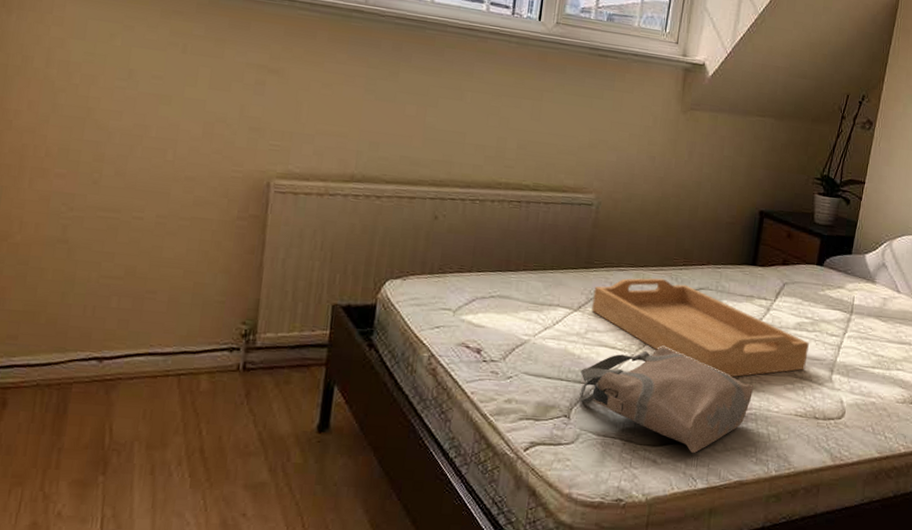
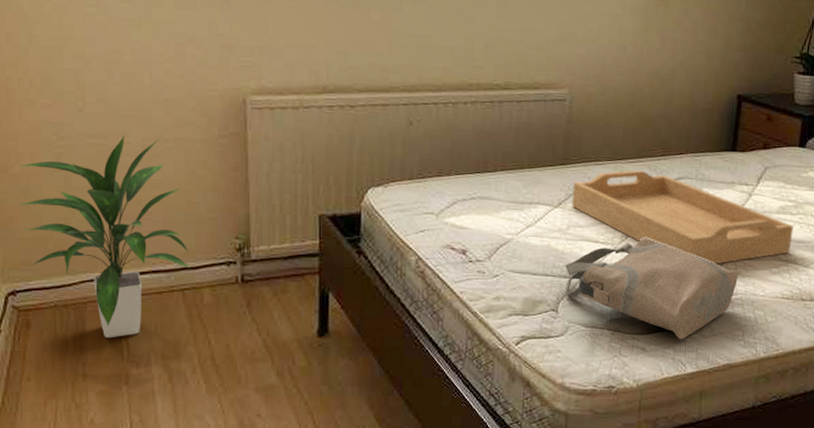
indoor plant: none [14,211,191,423] -> present [19,135,190,338]

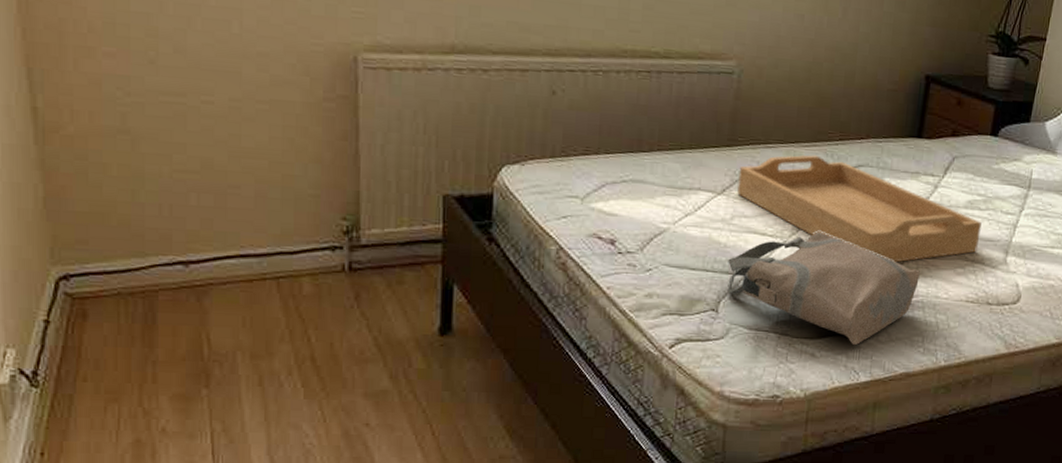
indoor plant: present [19,135,190,338] -> none [74,94,287,333]

